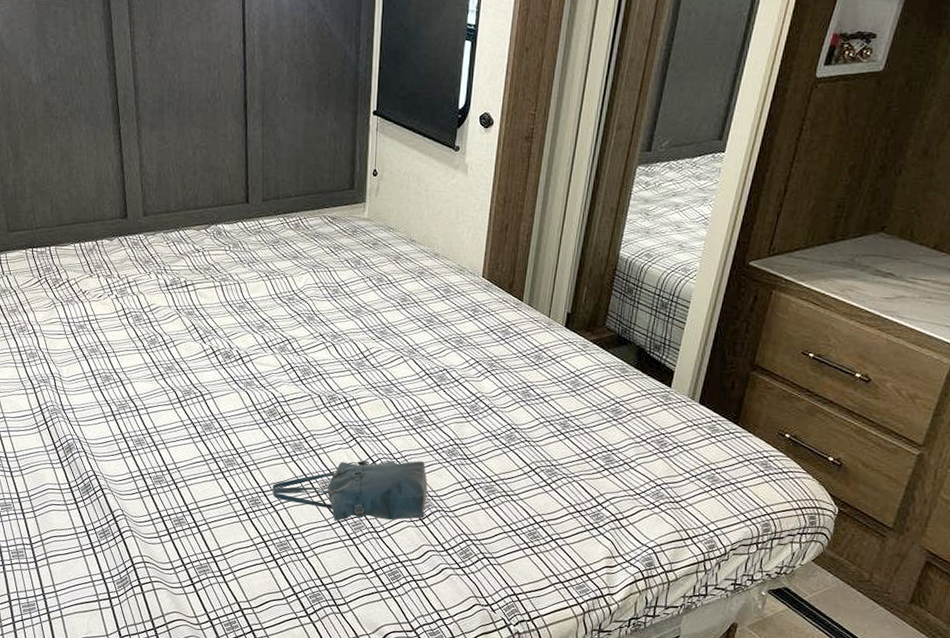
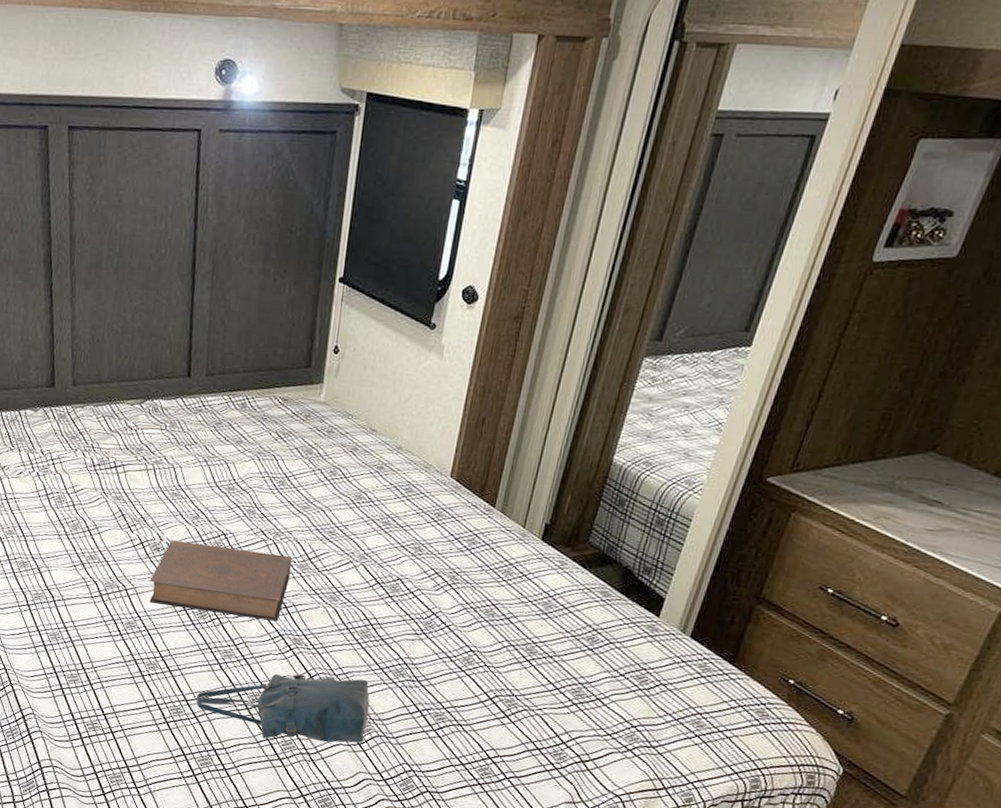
book: none [223,348,350,415] -> present [149,540,293,622]

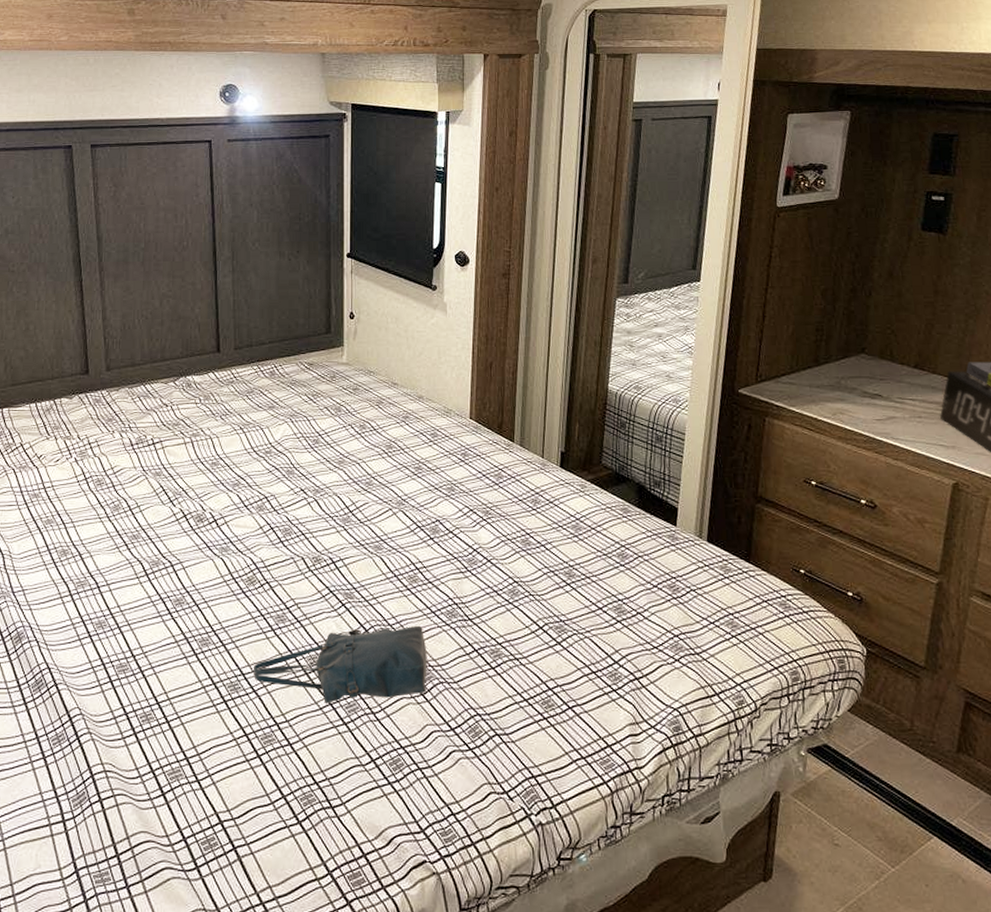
book: present [149,540,293,622] -> none [196,509,334,578]

